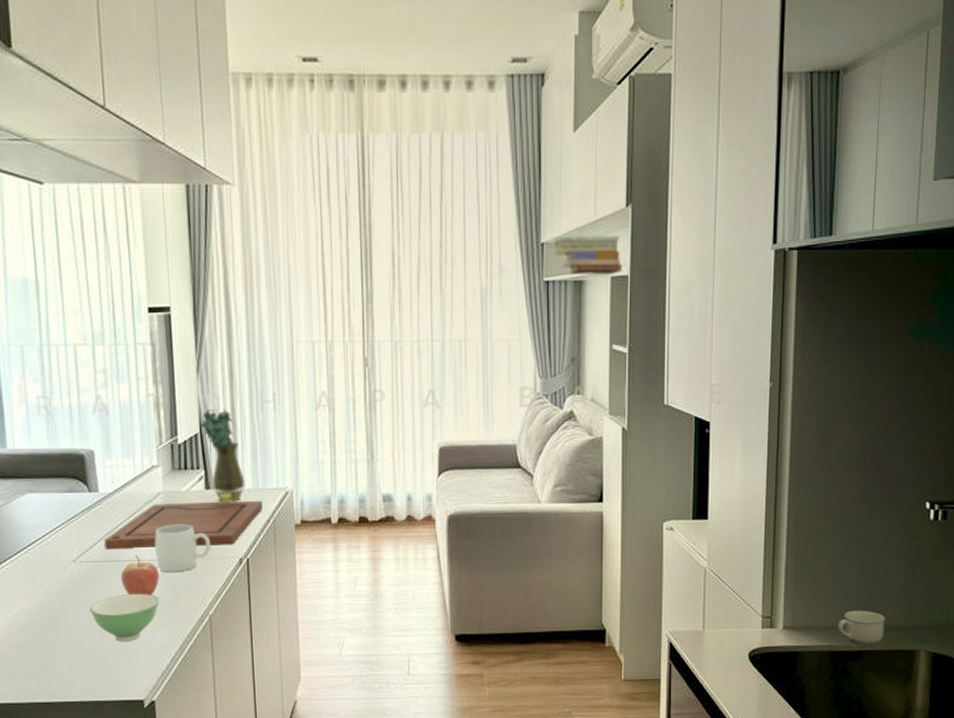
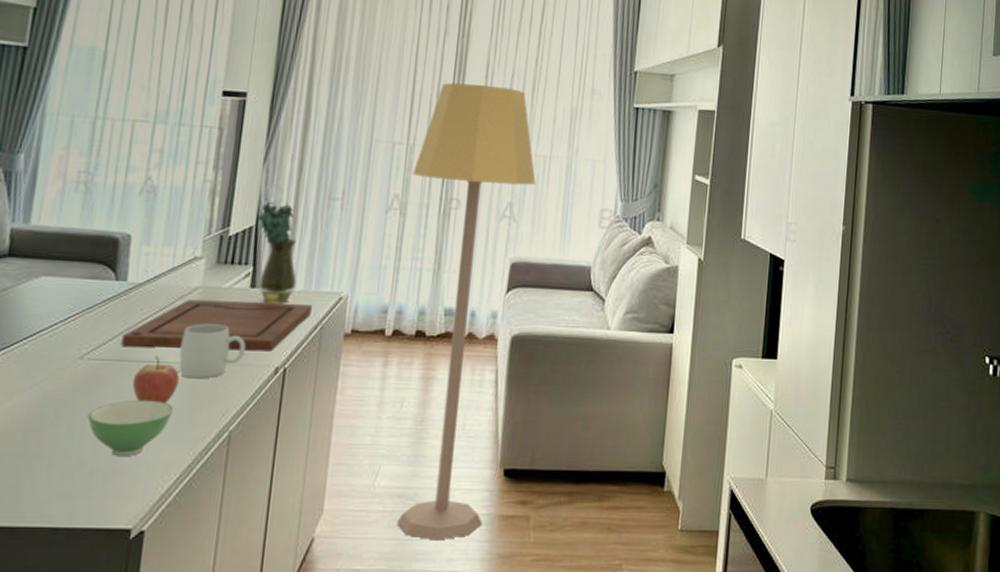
lamp: none [335,274,454,698] -> present [397,82,536,541]
books: present [551,236,623,275] -> none [644,67,711,108]
cup: present [837,610,886,647] -> none [899,465,947,505]

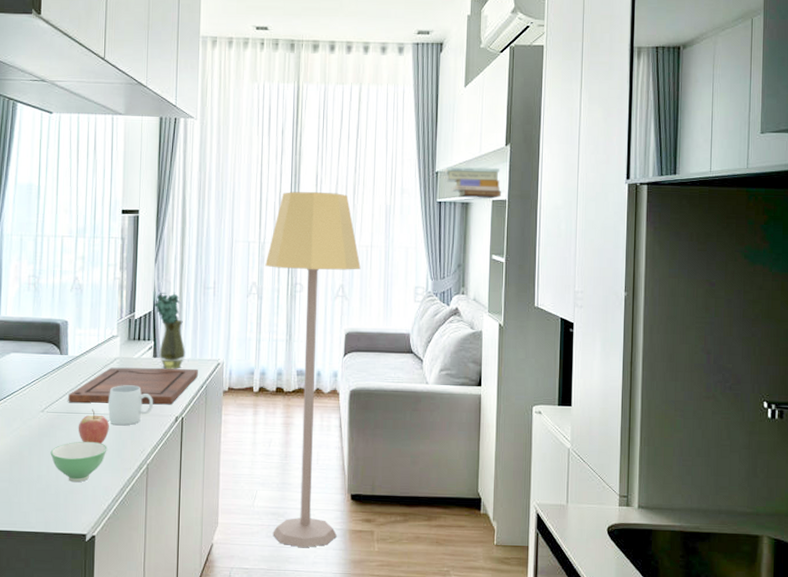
books: none [644,67,711,108] -> present [444,167,502,199]

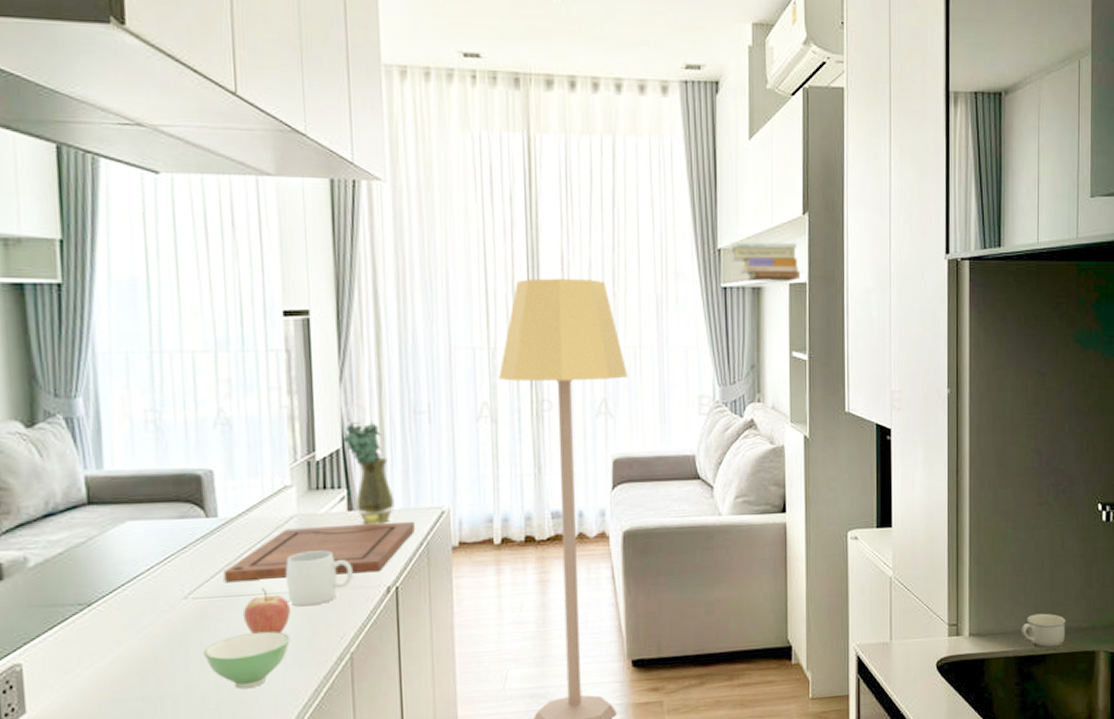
cup: none [687,495,731,530] -> present [1021,613,1066,650]

